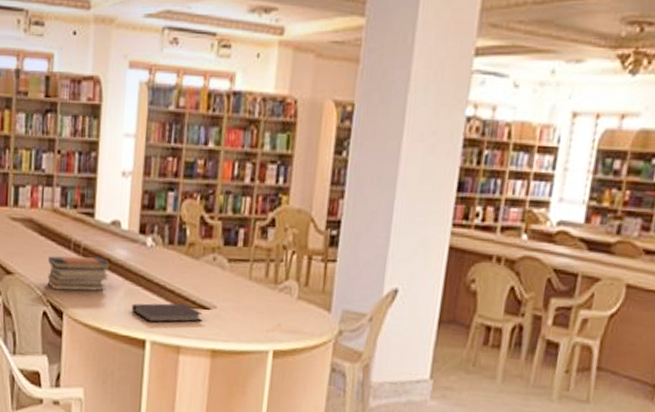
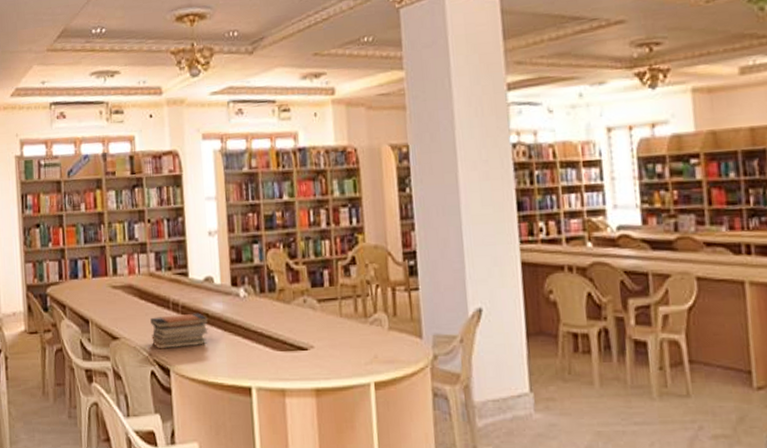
notebook: present [132,303,203,323] -> none [234,347,302,369]

